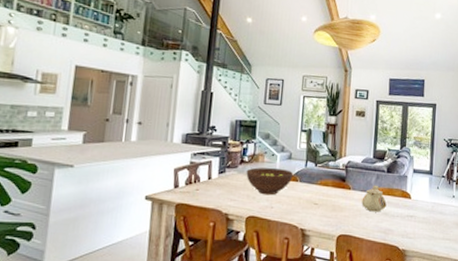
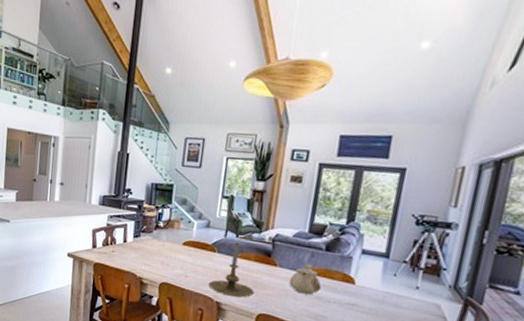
fruit bowl: present [246,167,294,196] -> none [160,234,211,264]
candle holder: none [293,170,334,222] -> present [208,242,255,298]

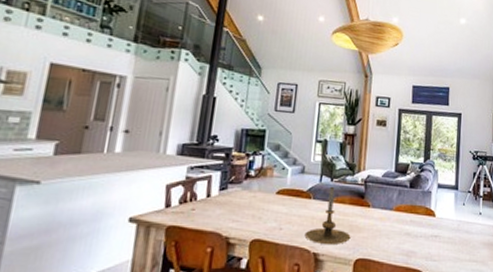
teapot: present [289,263,322,295] -> none [382,201,409,232]

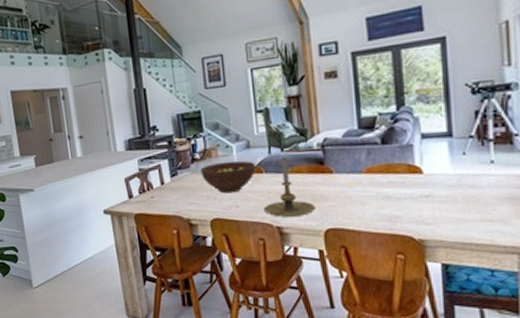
fruit bowl: none [251,183,307,215] -> present [200,161,256,194]

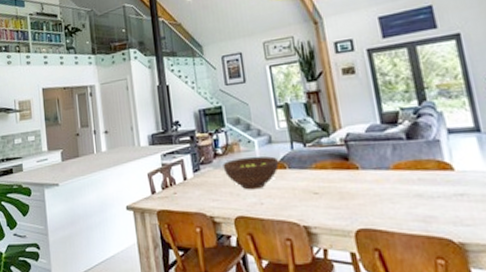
candle holder: present [263,156,316,217] -> none [288,152,344,216]

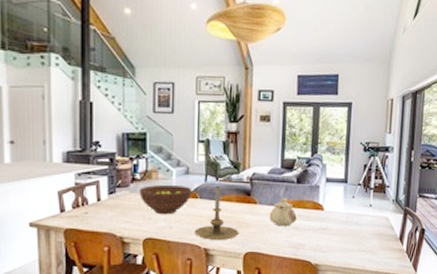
candle holder: none [288,152,344,216] -> present [194,185,239,240]
teapot: none [378,158,418,195] -> present [269,197,297,227]

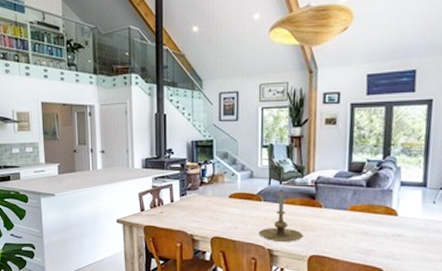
fruit bowl: present [139,185,193,215] -> none [207,188,257,216]
teapot: present [269,197,297,227] -> none [335,201,366,232]

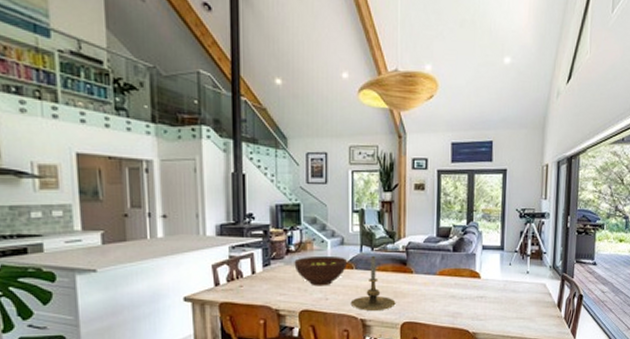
fruit bowl: none [207,188,257,216] -> present [294,257,348,286]

